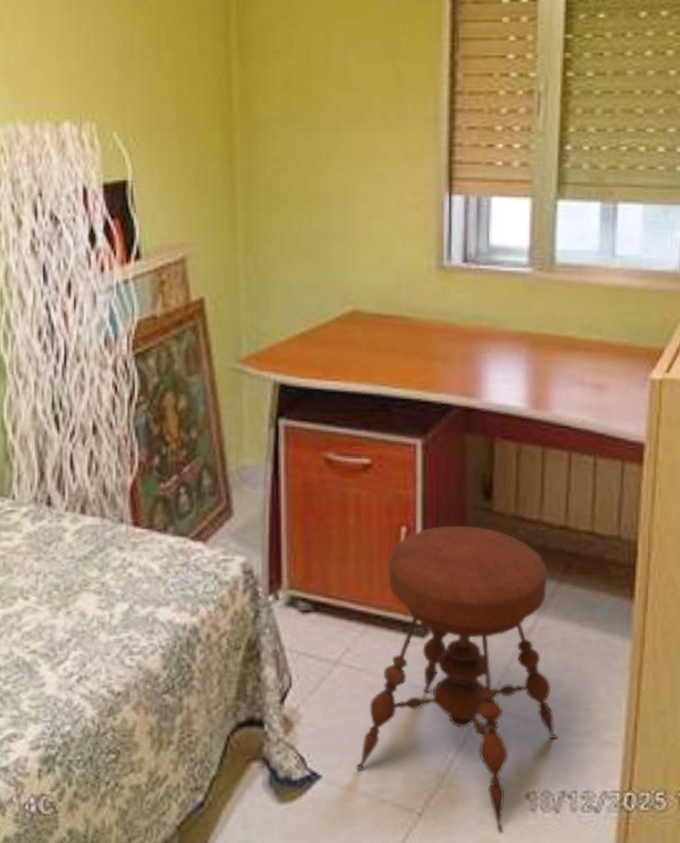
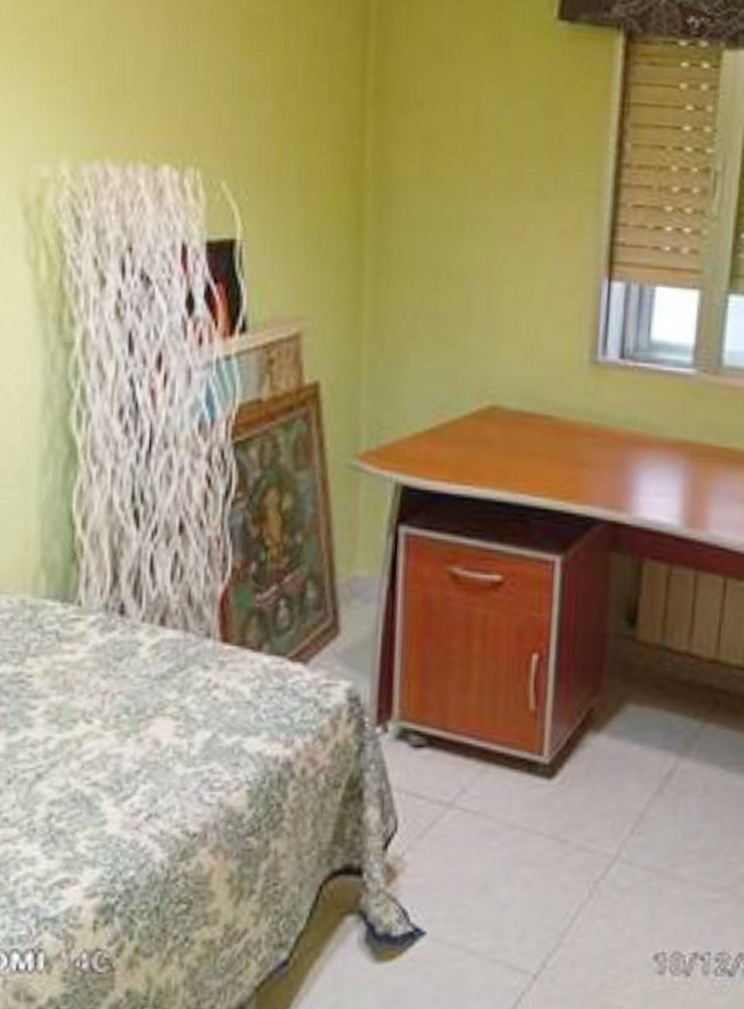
stool: present [356,525,558,832] -> none [466,654,694,997]

